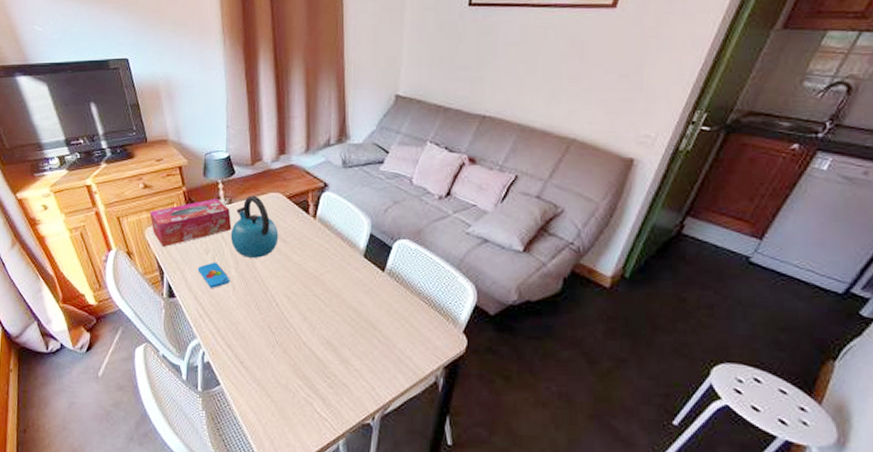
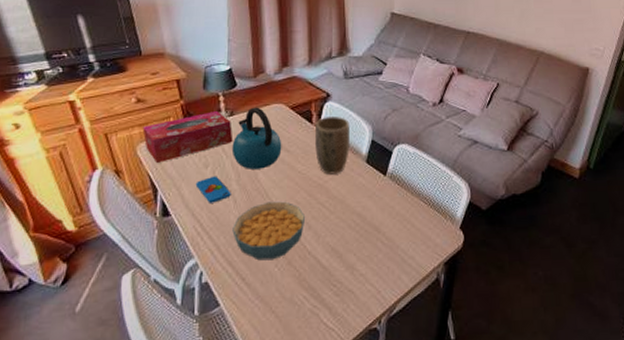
cereal bowl: none [231,290,301,347] -> present [232,201,306,261]
plant pot: none [312,208,347,267] -> present [315,117,350,175]

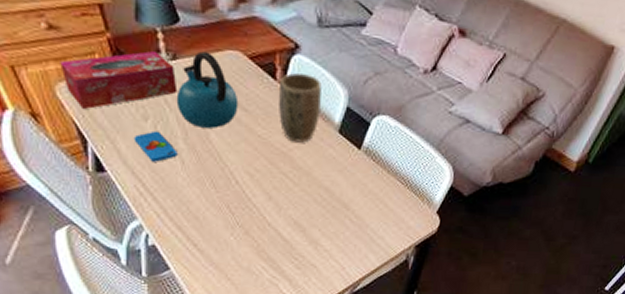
cereal bowl: present [232,201,306,261] -> none [181,166,266,229]

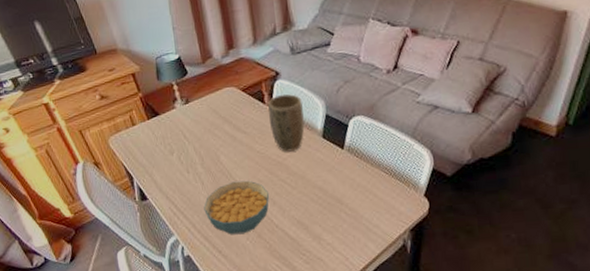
tissue box: present [60,51,178,110] -> none [110,100,193,154]
smartphone: present [133,130,178,162] -> none [165,161,198,186]
kettle: present [176,51,239,128] -> none [192,92,239,153]
cereal bowl: none [181,166,266,229] -> present [204,180,270,235]

